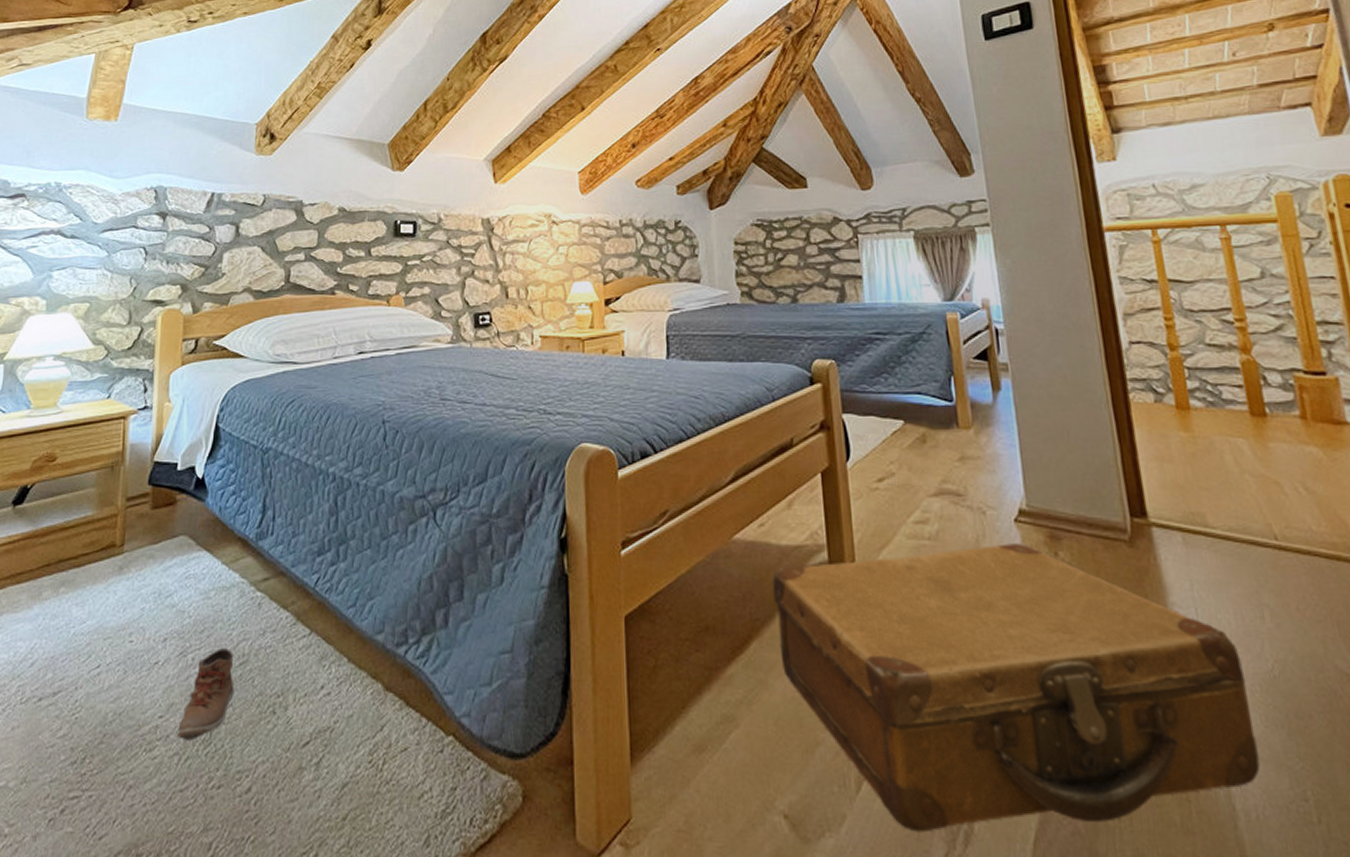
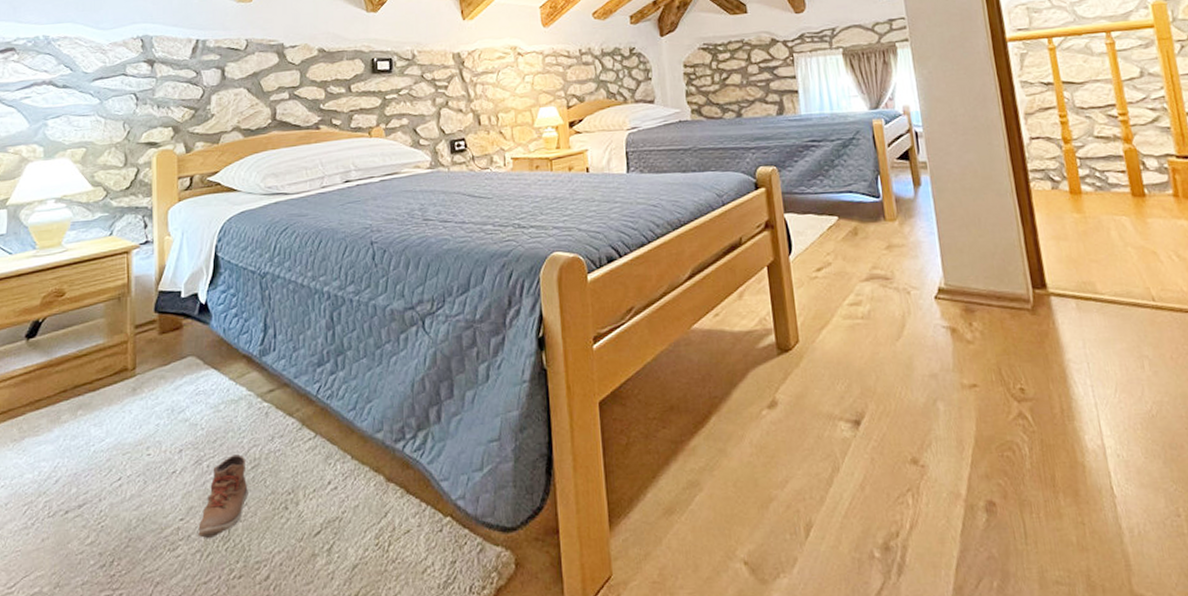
suitcase: present [772,543,1261,833] -> none [727,317,1142,568]

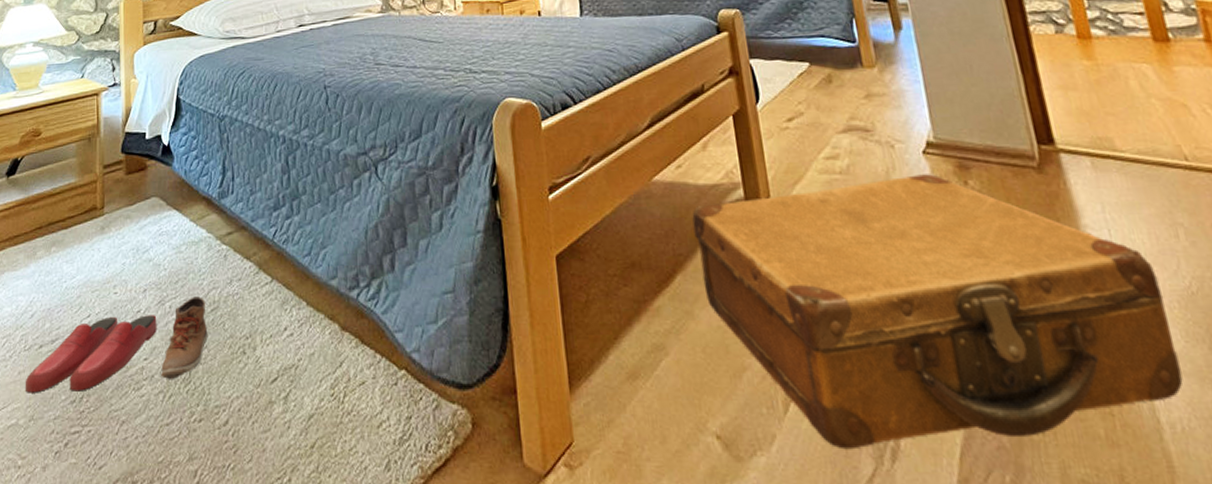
slippers: none [49,475,194,560] -> present [25,315,157,393]
suitcase: none [727,317,1142,568] -> present [692,174,1183,450]

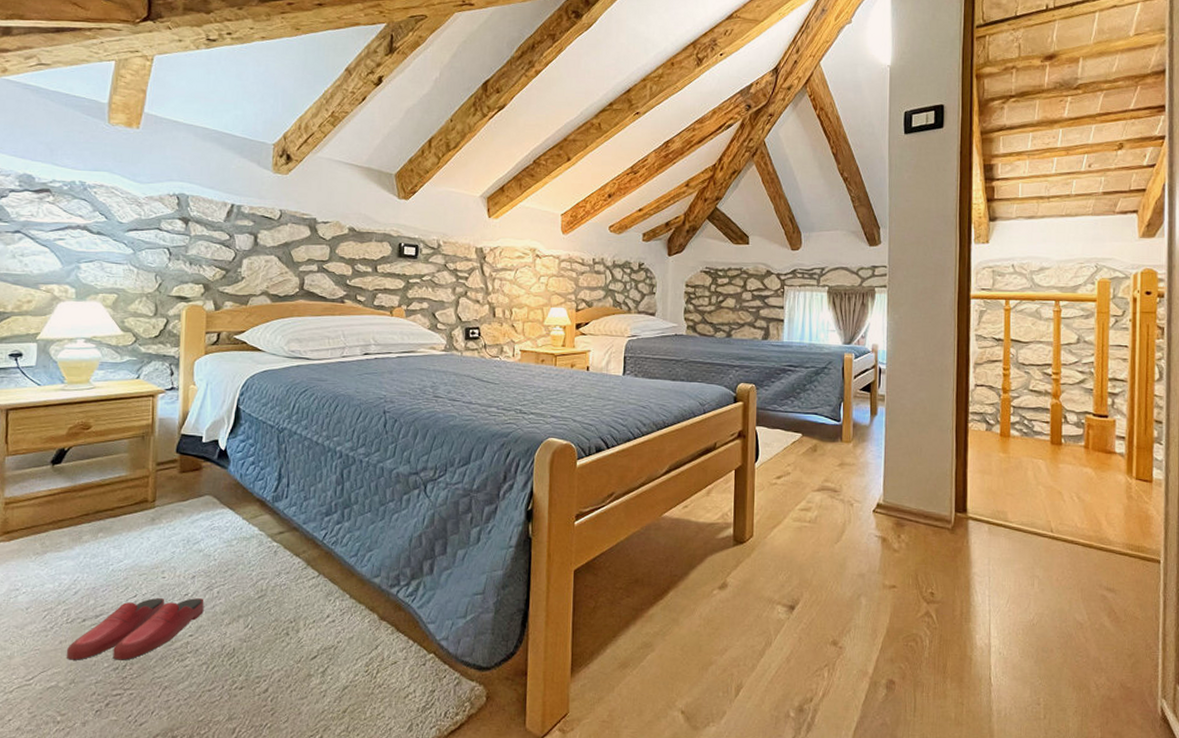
hiking boot: present [161,296,208,379] -> none [205,585,254,653]
suitcase: present [692,174,1183,450] -> none [689,527,1014,723]

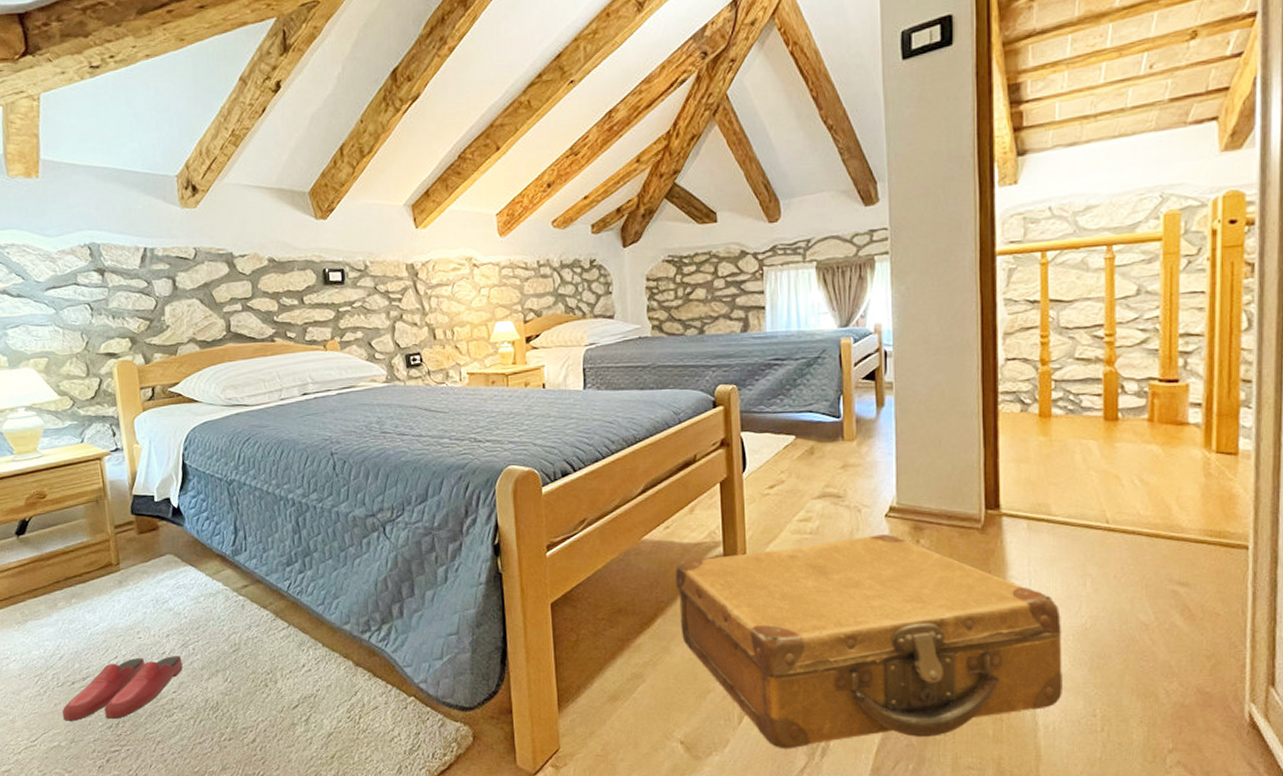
suitcase: none [689,527,1014,723] -> present [675,534,1062,749]

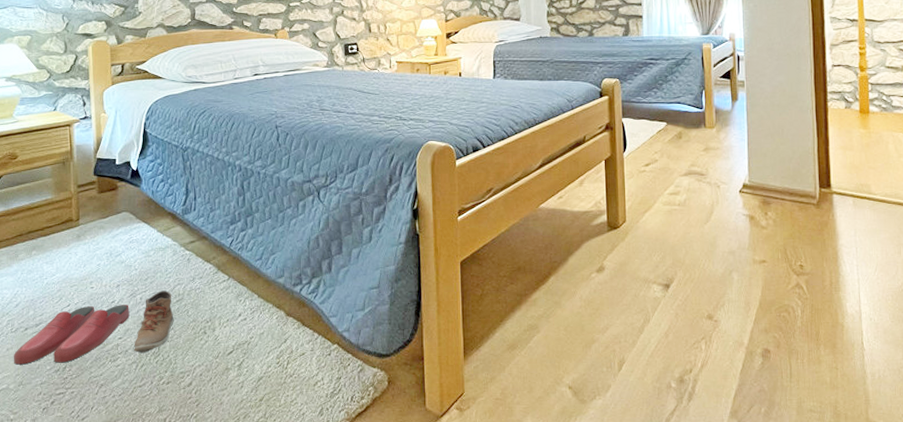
hiking boot: none [190,640,232,707] -> present [134,290,174,353]
suitcase: present [675,534,1062,749] -> none [567,207,885,394]

